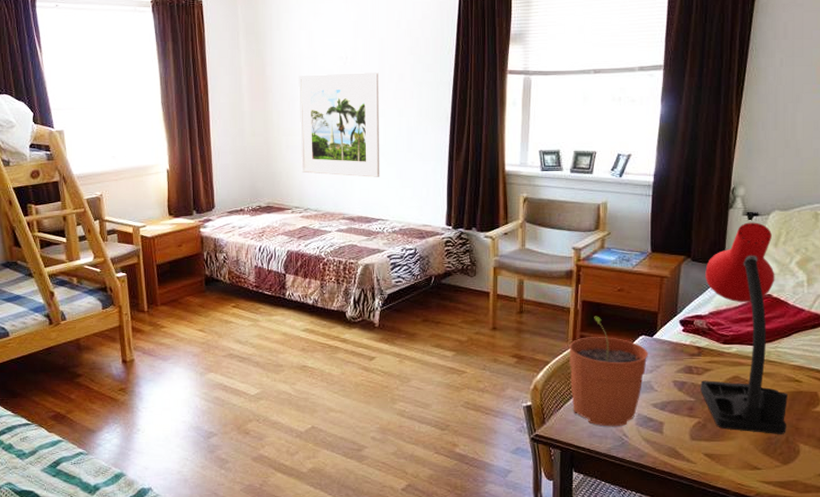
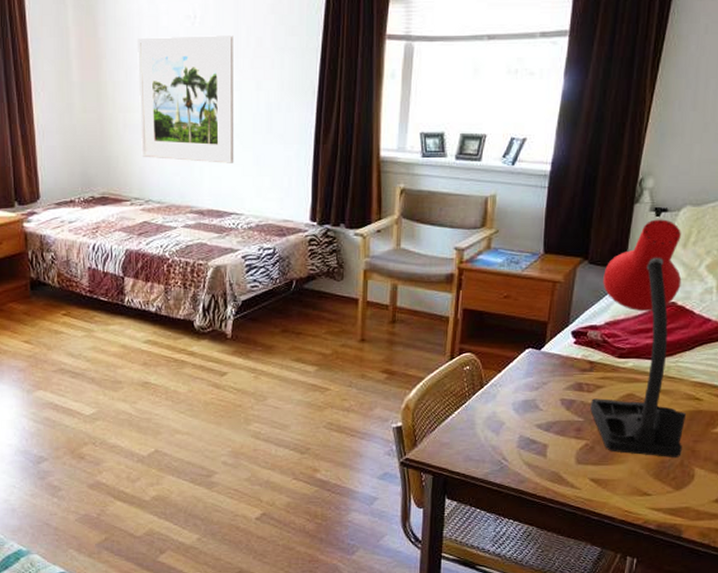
plant pot: present [569,316,648,427] -> none [446,326,535,450]

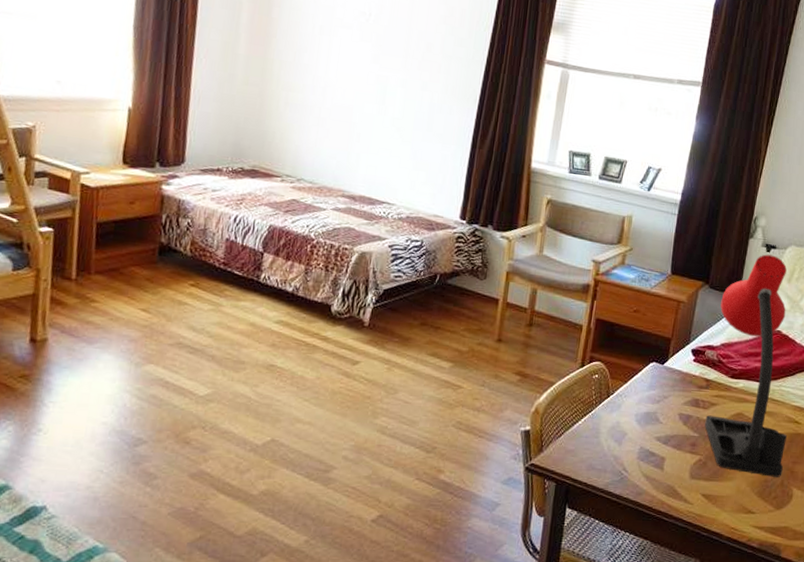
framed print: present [137,35,234,163] -> none [299,25,405,155]

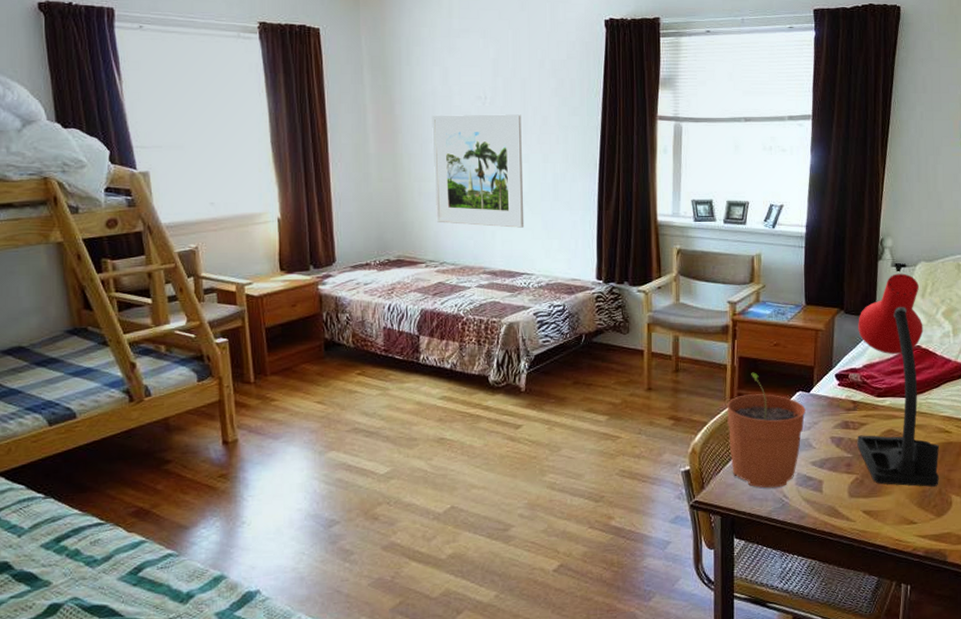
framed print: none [299,25,405,155] -> present [432,114,524,228]
plant pot: none [573,336,657,460] -> present [727,372,806,489]

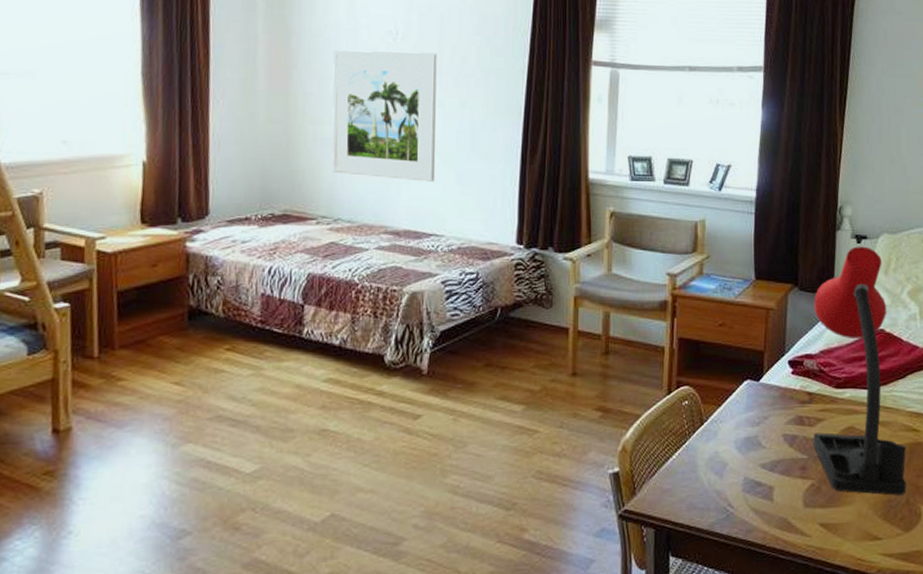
plant pot: present [727,372,806,489] -> none [664,356,754,496]

